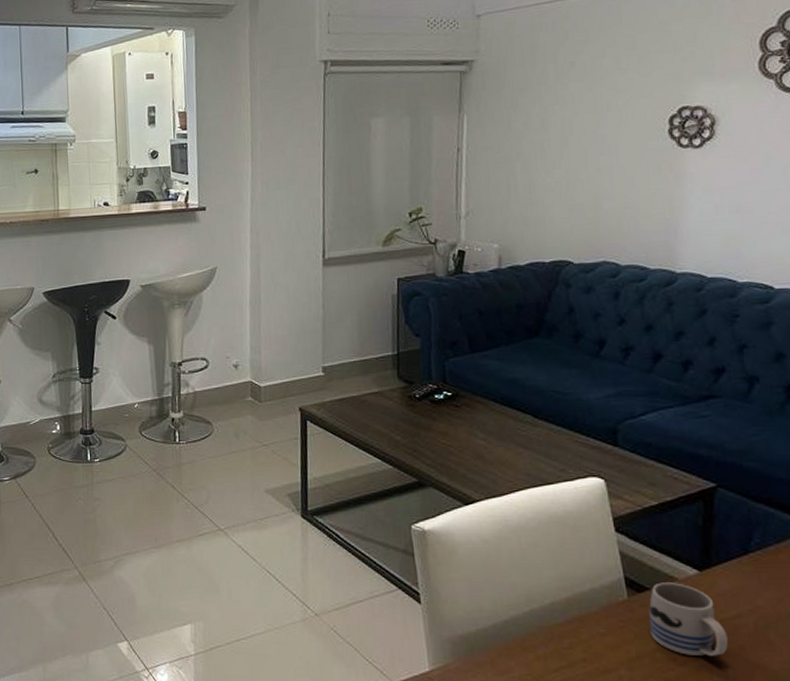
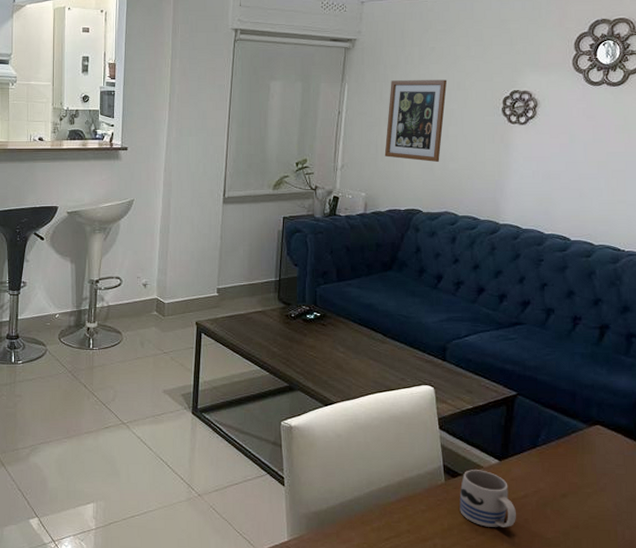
wall art: none [519,100,594,202] -> present [384,80,448,162]

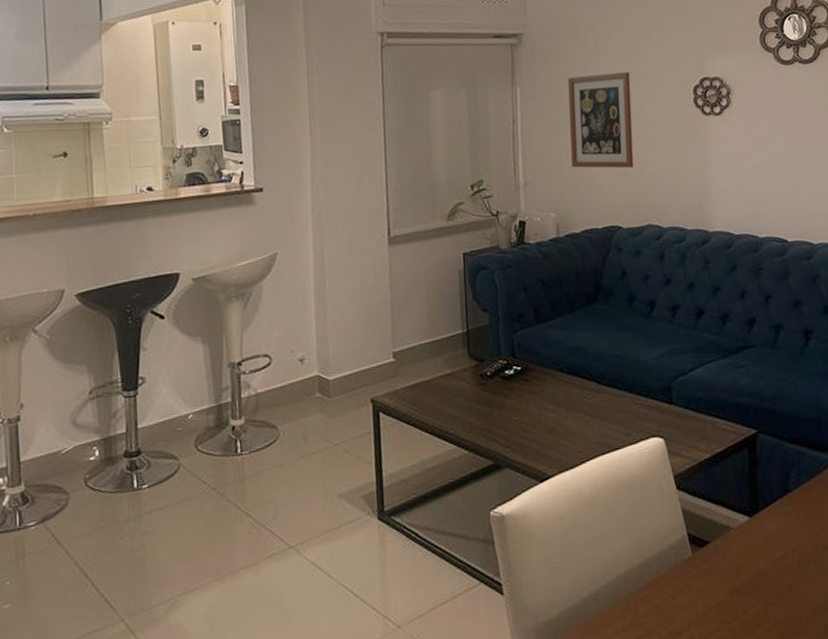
mug: present [459,470,516,527] -> none [710,532,779,603]

